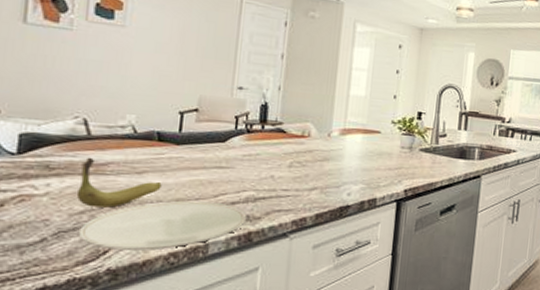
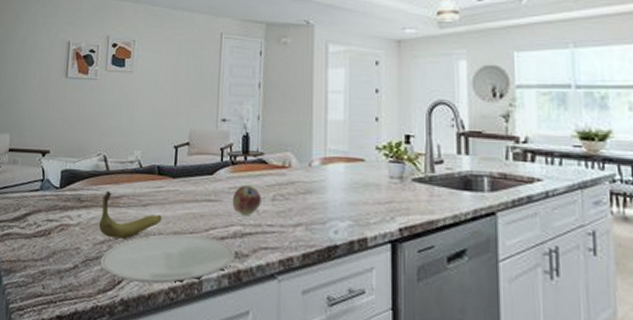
fruit: none [245,153,278,181] -> present [232,185,261,215]

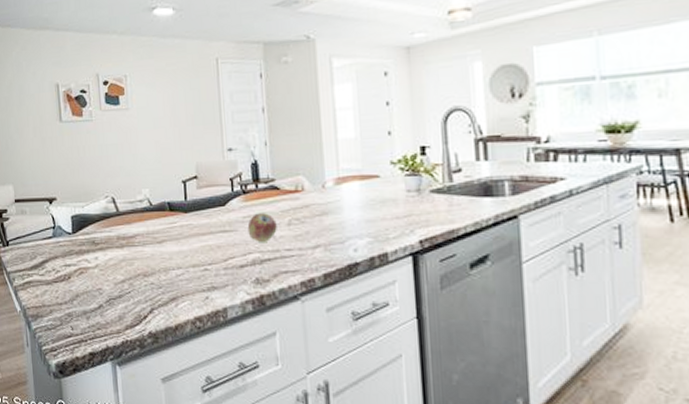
banana: present [98,190,162,239] -> none [116,231,179,276]
plate: present [101,234,234,284] -> none [124,266,256,315]

